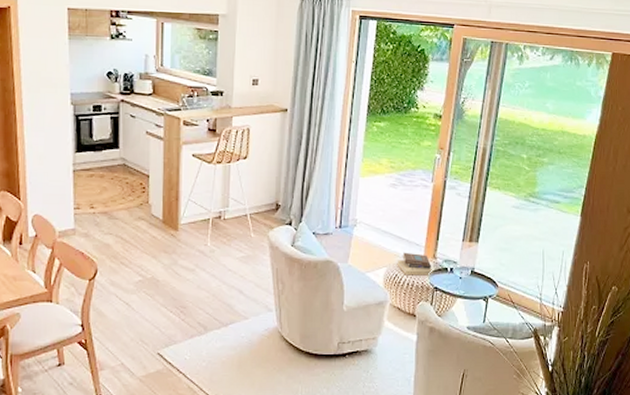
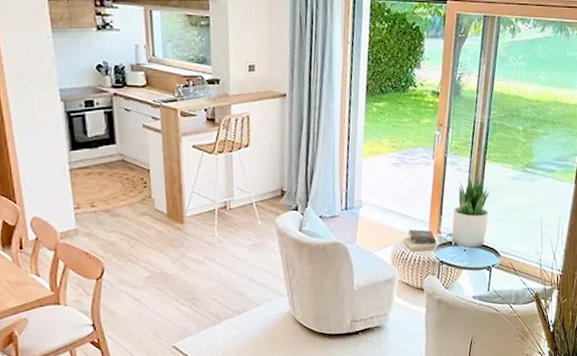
planter: none [449,203,490,276] -> present [452,177,490,248]

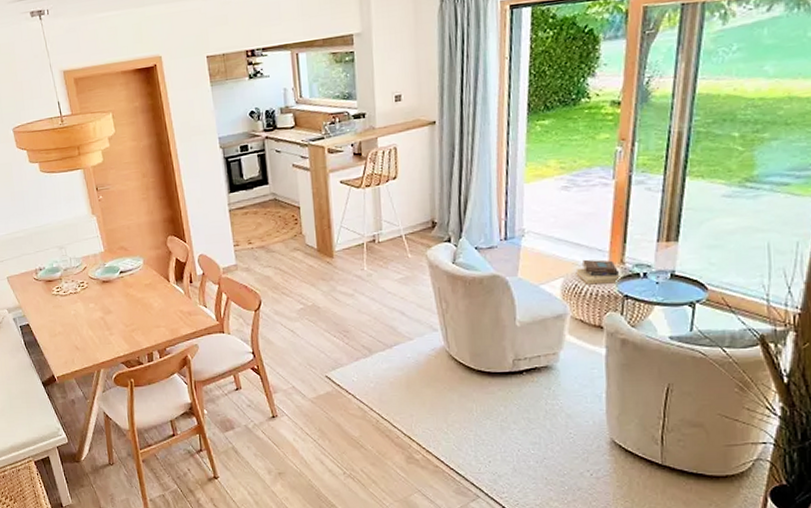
planter: present [452,177,490,248] -> none [640,196,692,280]

